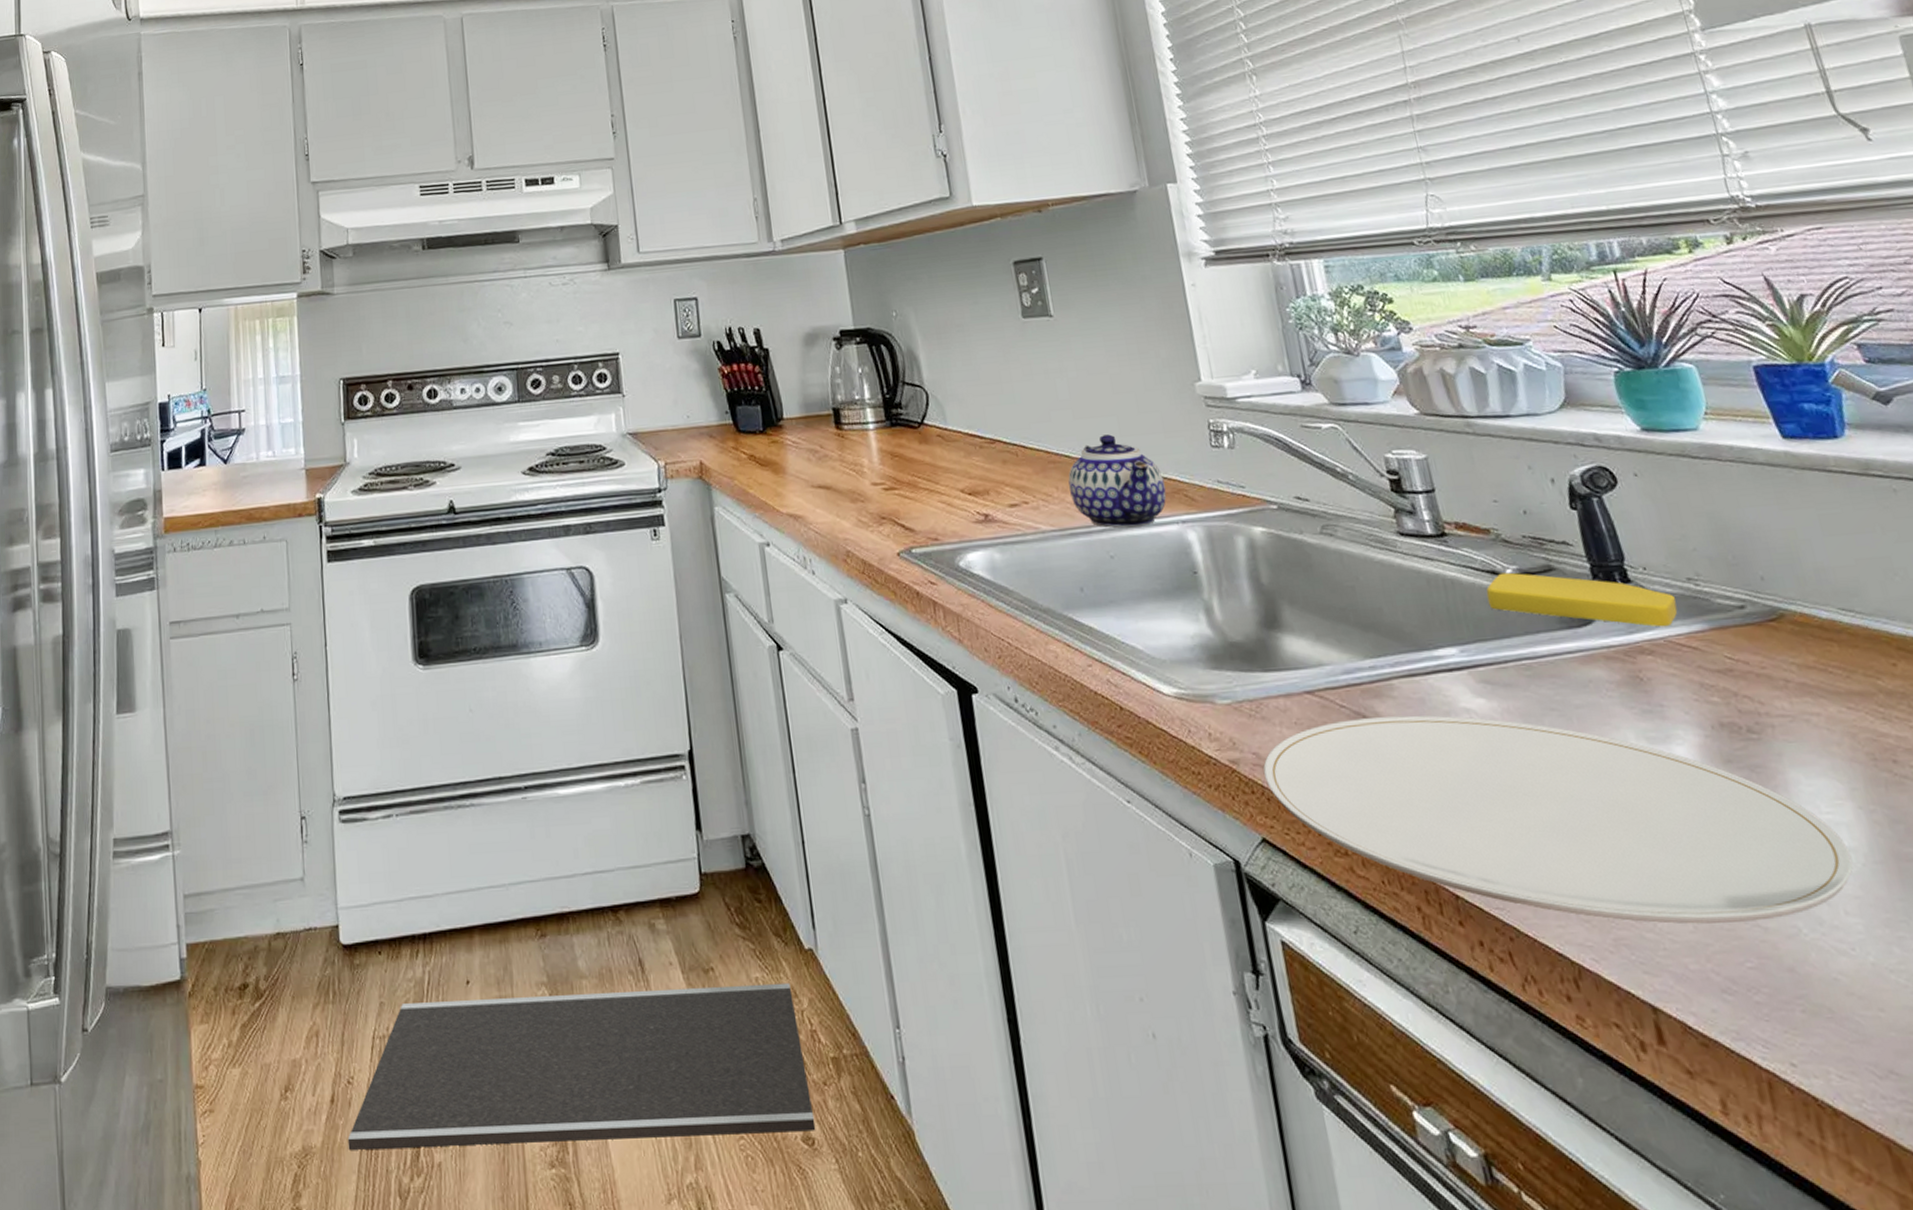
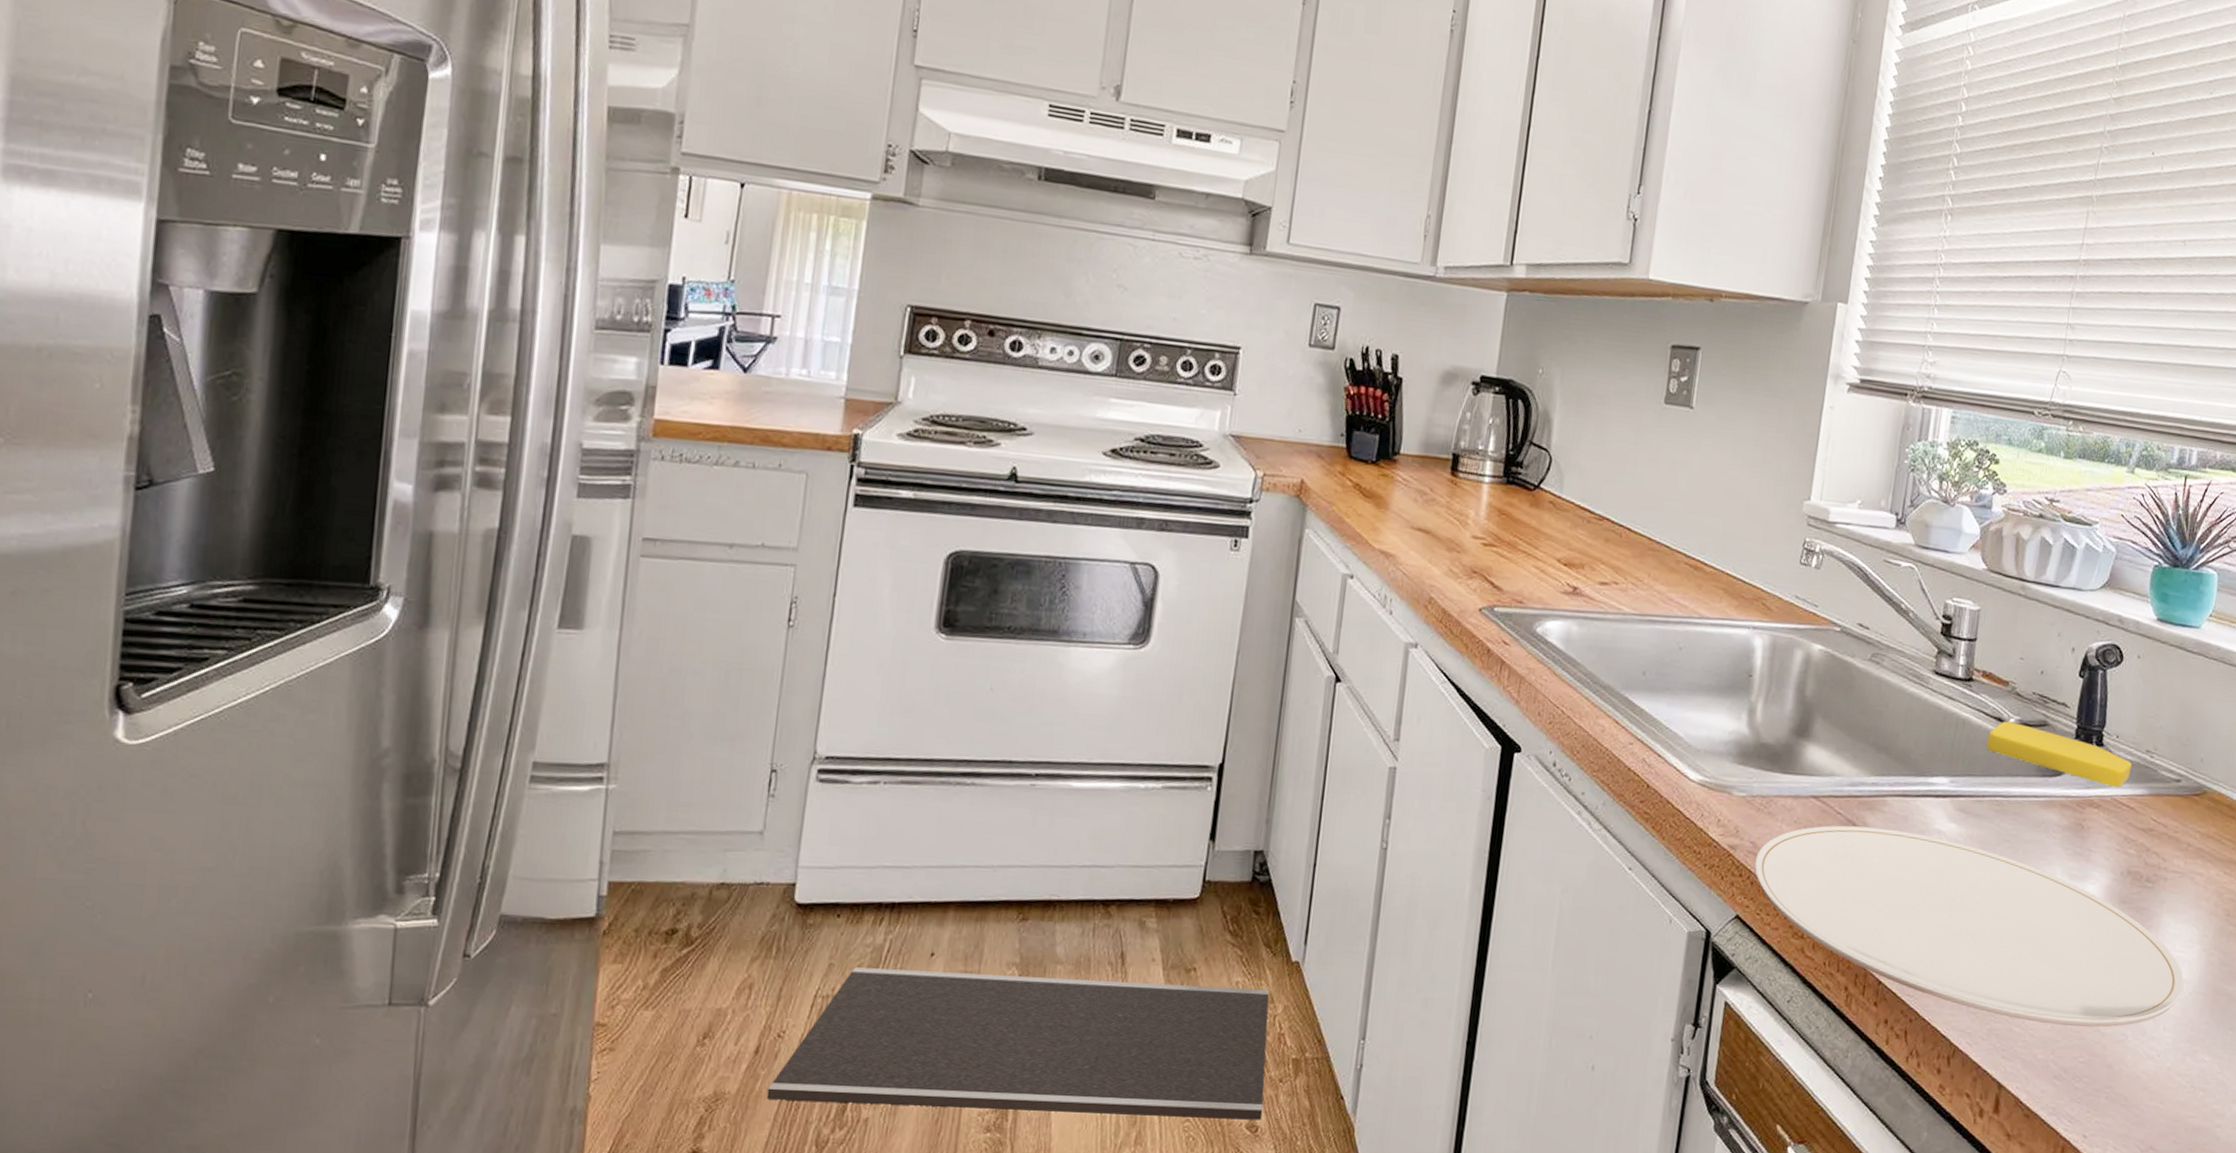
teapot: present [1068,434,1167,528] -> none [1659,533,1749,626]

